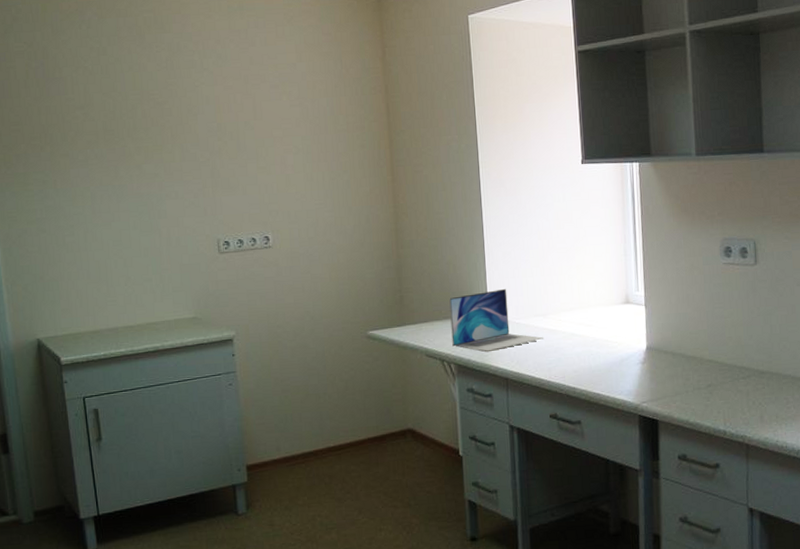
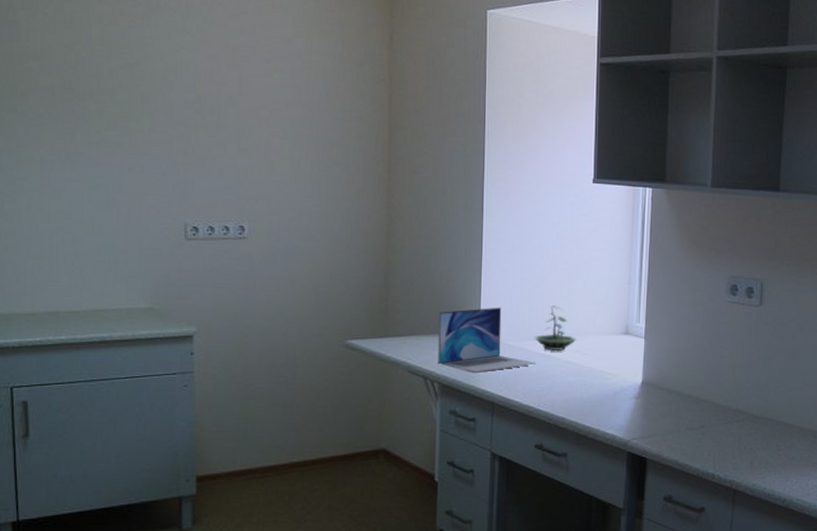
terrarium: none [538,282,580,326] -> present [533,306,577,352]

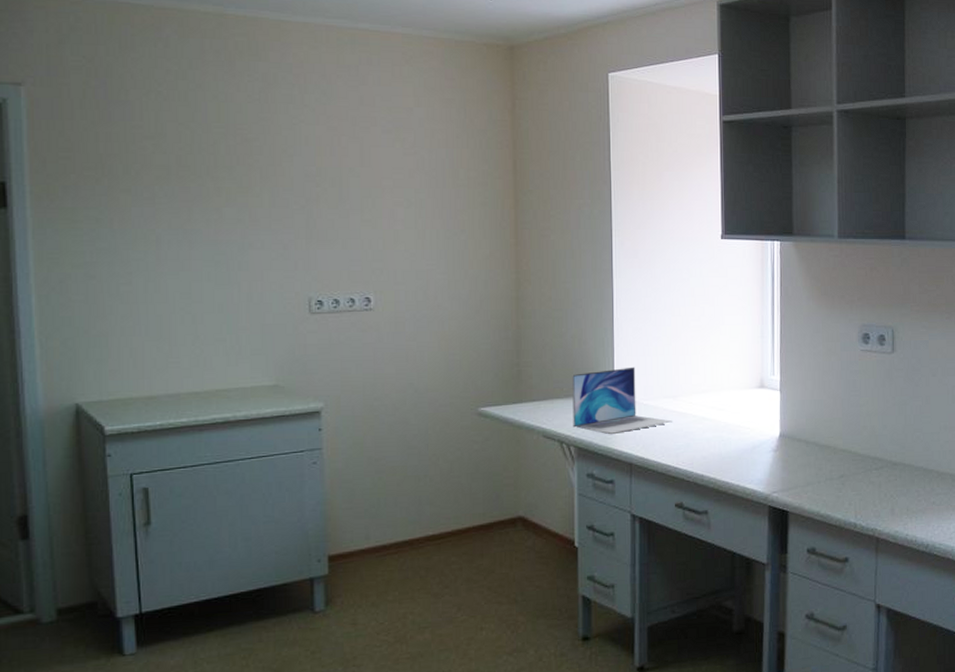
terrarium: present [533,306,577,352] -> none [668,362,713,409]

